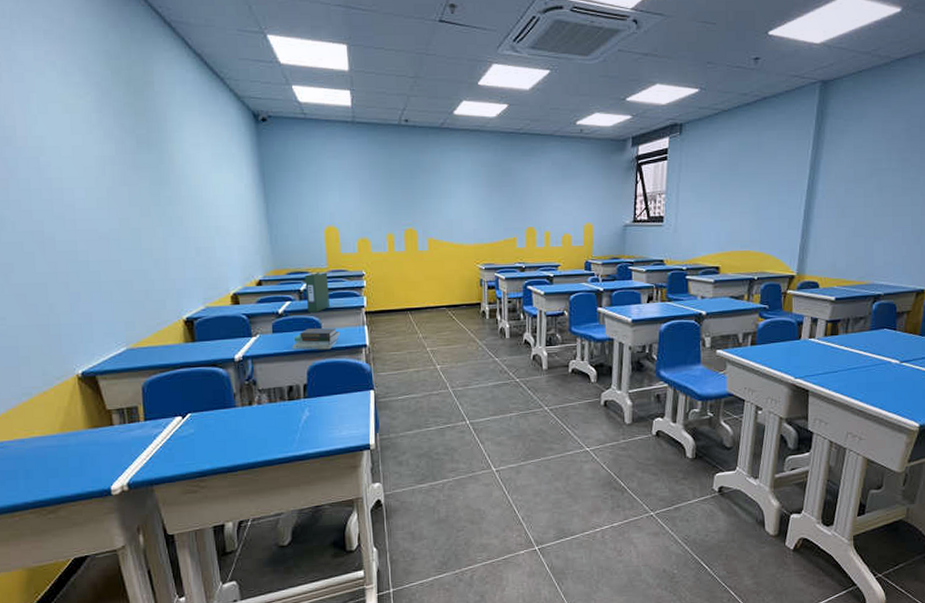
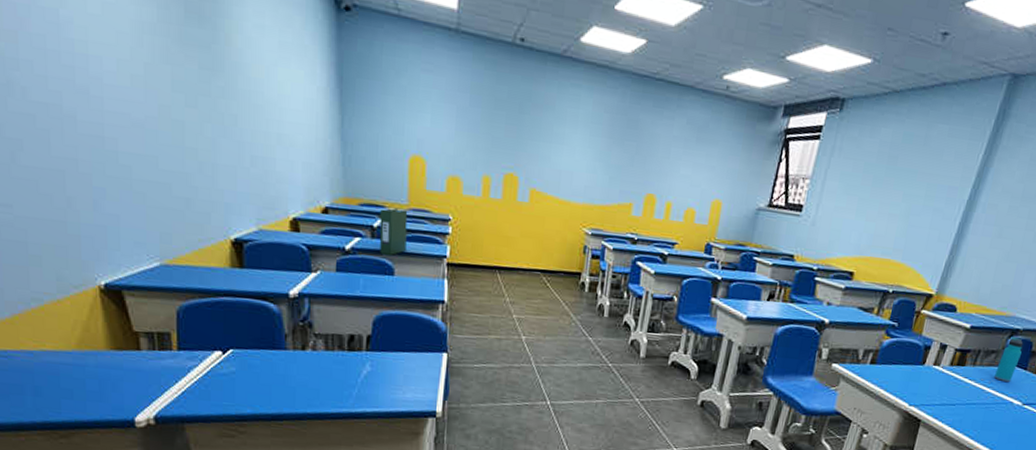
books: present [292,328,340,351] -> none [358,271,415,300]
water bottle: none [868,302,888,344] -> present [994,337,1023,382]

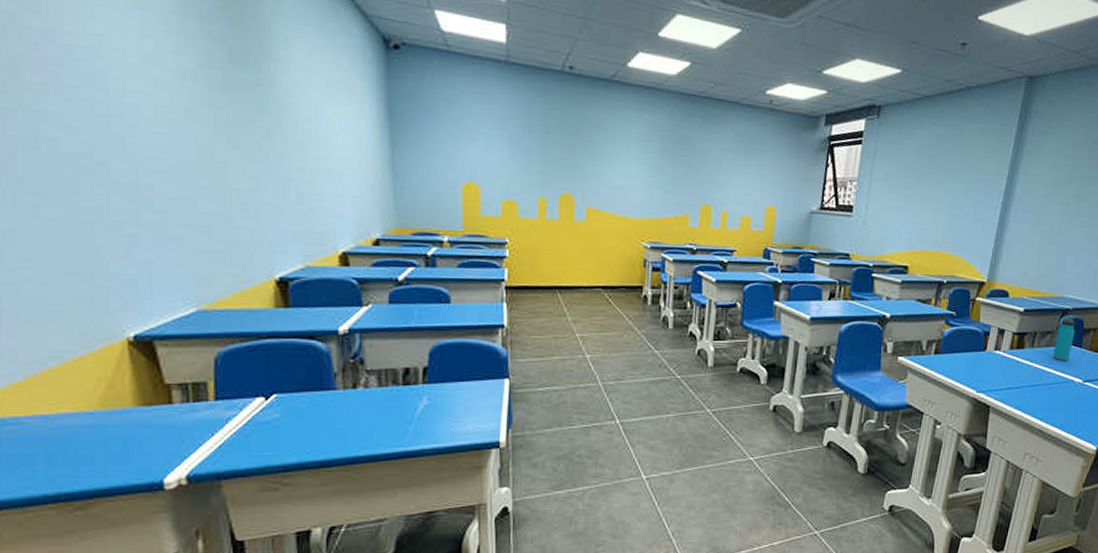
binder: present [379,208,408,255] -> none [434,236,463,283]

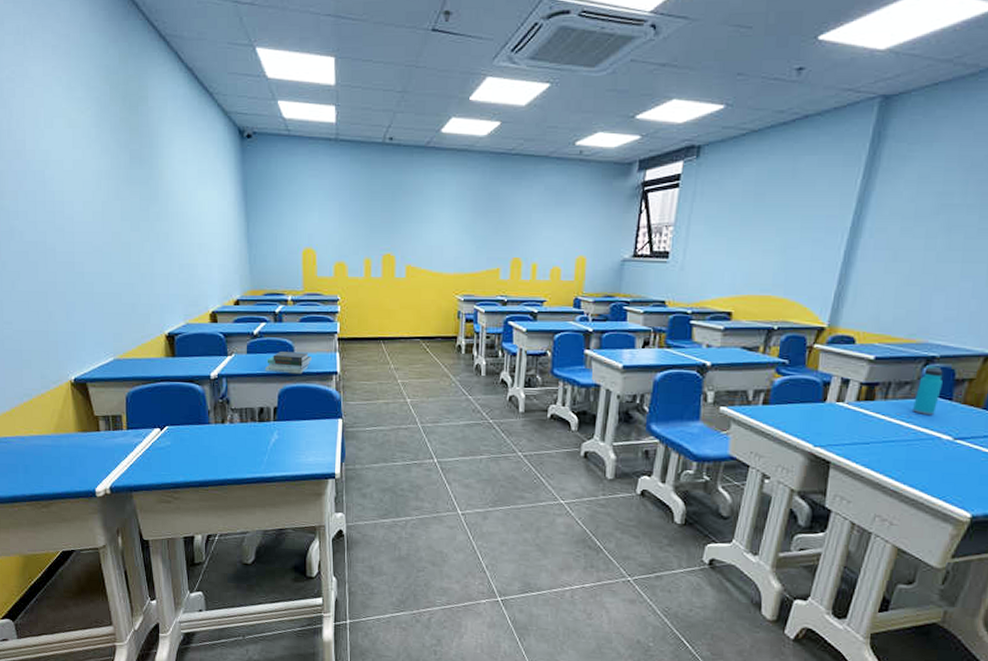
books: none [413,300,472,328] -> present [265,350,311,374]

